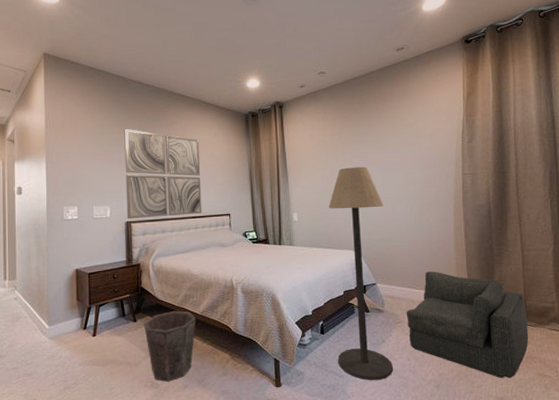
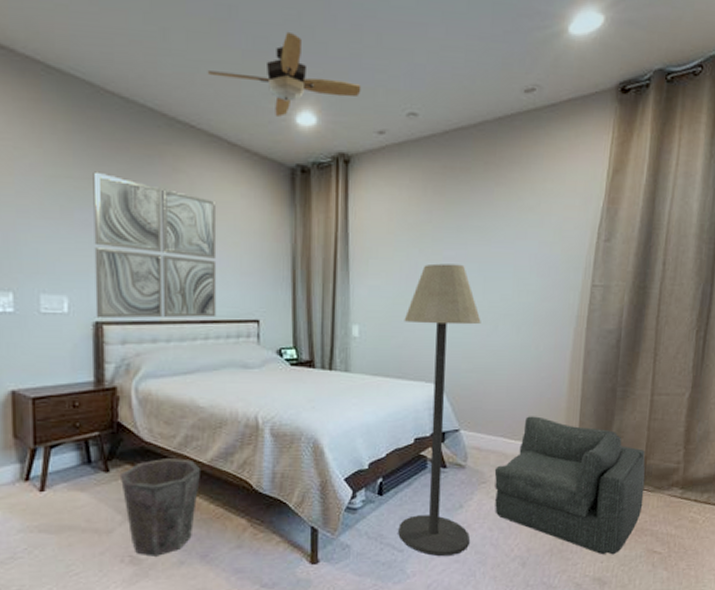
ceiling fan: none [190,33,287,84] -> present [207,31,361,117]

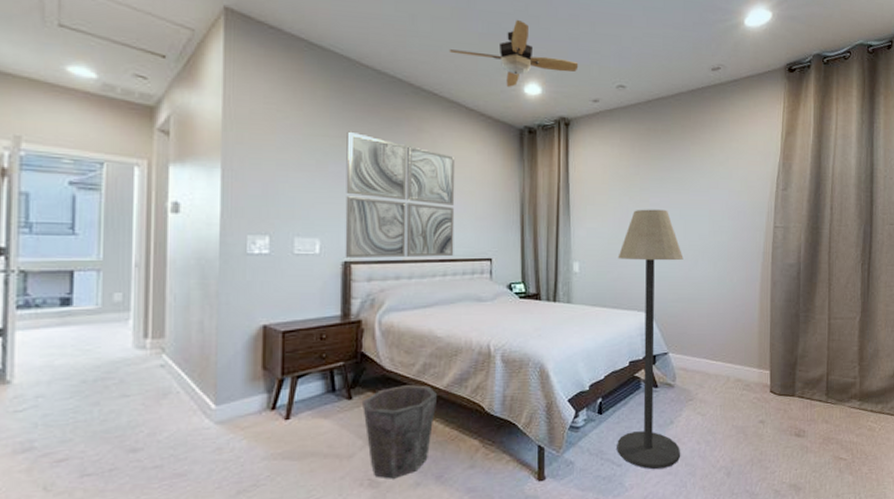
armchair: present [494,416,646,555] -> none [699,339,828,463]

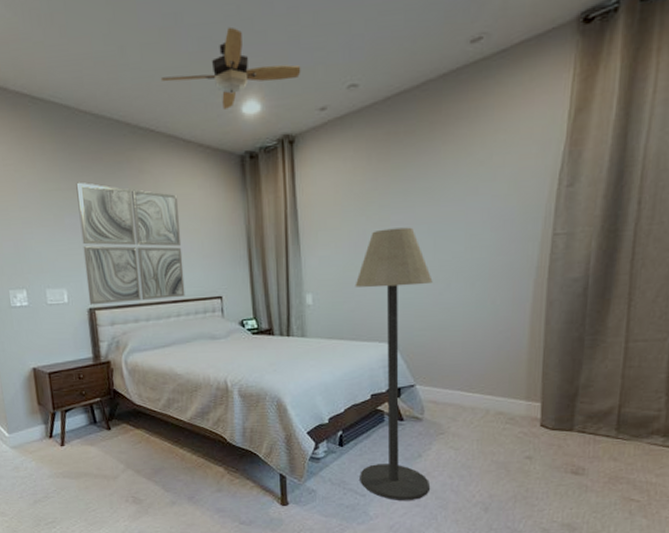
waste bin: present [363,385,438,479] -> none [120,418,184,497]

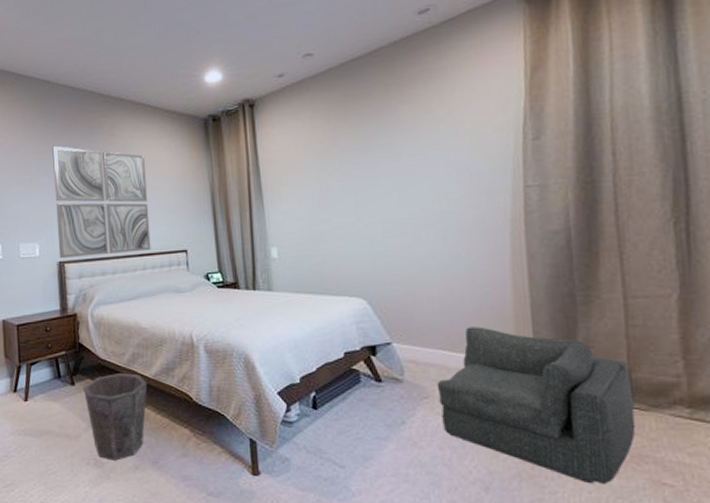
waste bin: none [120,418,184,497] -> present [83,373,148,461]
ceiling fan: present [160,26,301,109] -> none [131,10,259,79]
floor lamp: present [355,227,433,501] -> none [320,181,419,476]
armchair: none [452,369,620,502] -> present [436,326,636,485]

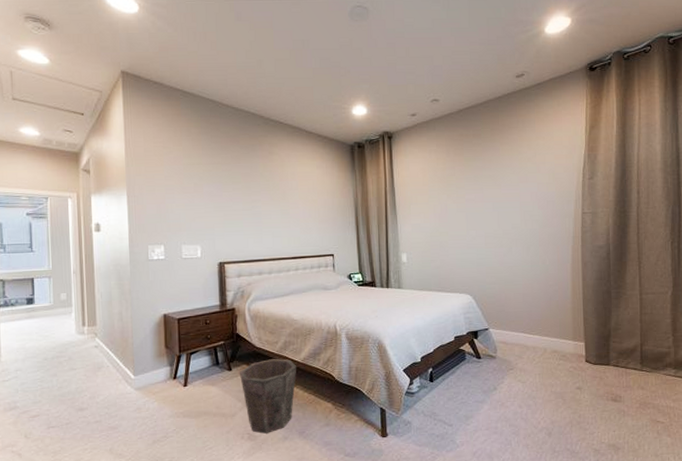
wall art: present [52,145,151,259] -> none [215,159,303,260]
armchair: present [436,326,636,485] -> none [519,315,643,425]

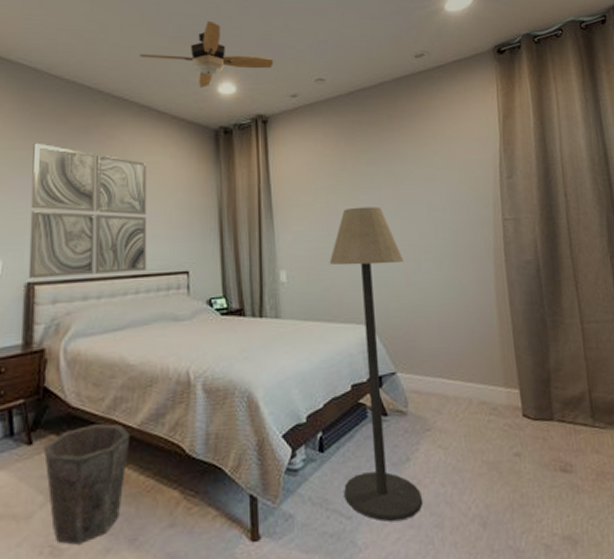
wall art: none [215,159,303,260] -> present [28,142,147,279]
ceiling fan: none [289,53,397,111] -> present [139,20,274,88]
floor lamp: none [440,204,505,430] -> present [329,207,423,522]

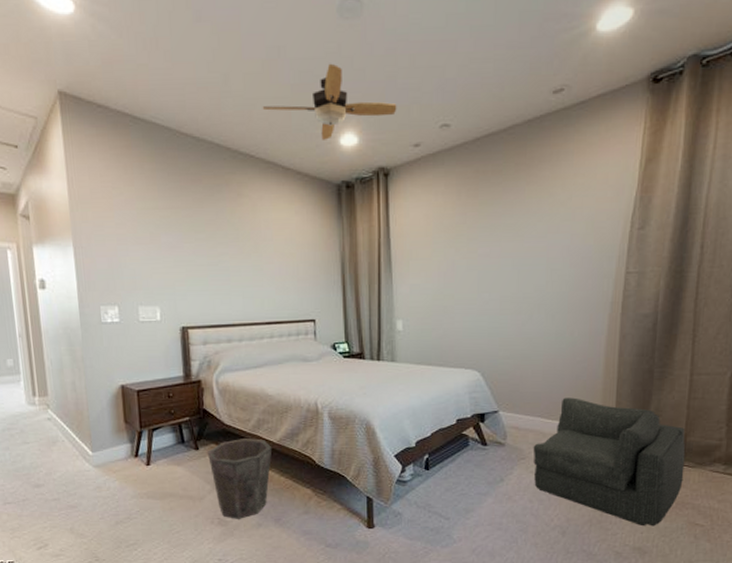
wall art: present [28,142,147,279] -> none [174,202,279,324]
floor lamp: present [329,207,423,522] -> none [443,260,516,525]
armchair: none [437,353,598,507] -> present [533,397,686,526]

